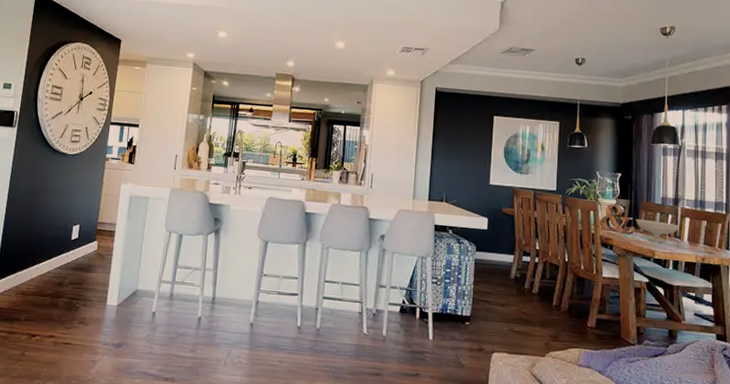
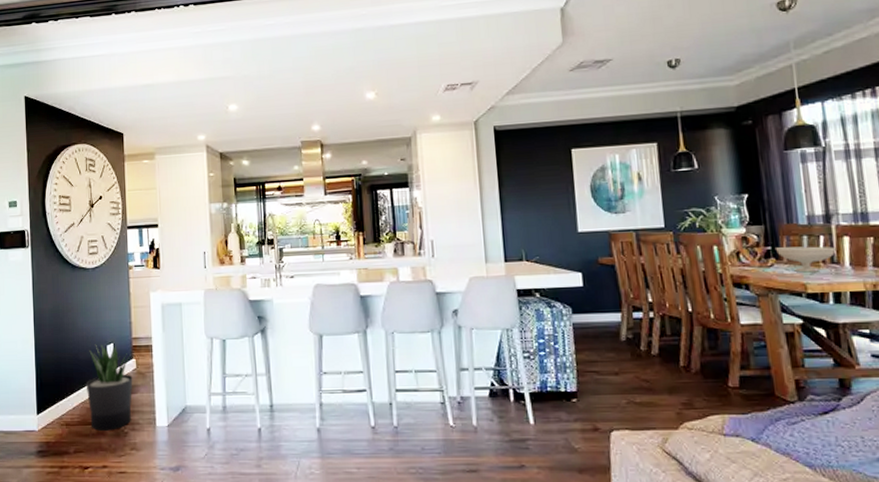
planter: none [45,223,93,304] -> present [85,344,133,431]

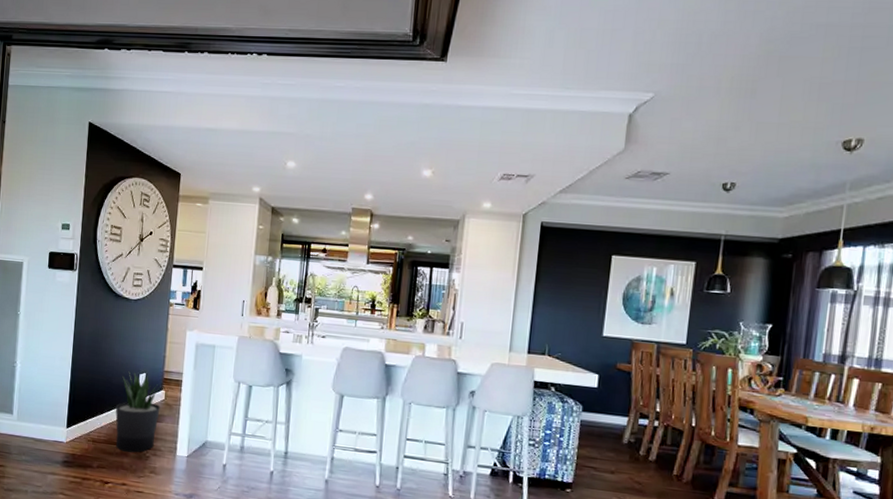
bowl: present [774,246,836,273] -> none [786,379,844,408]

